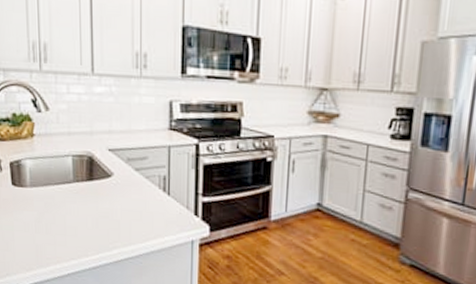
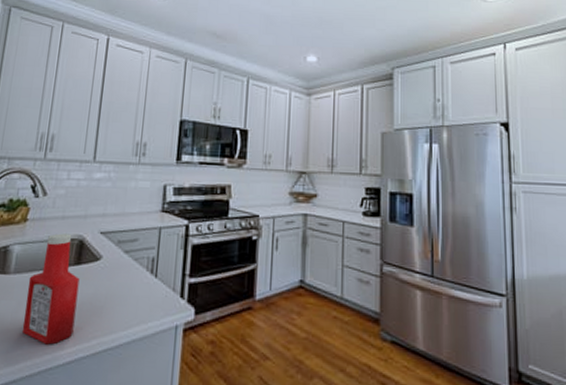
ketchup bottle: none [45,149,95,252] -> present [21,233,80,345]

